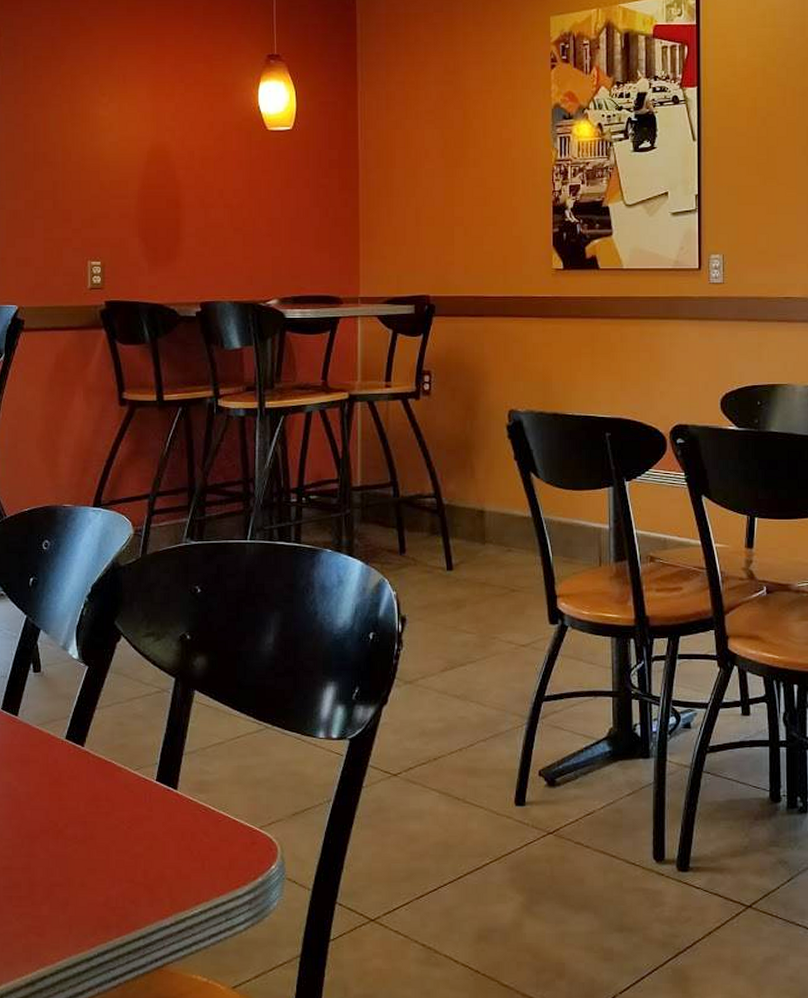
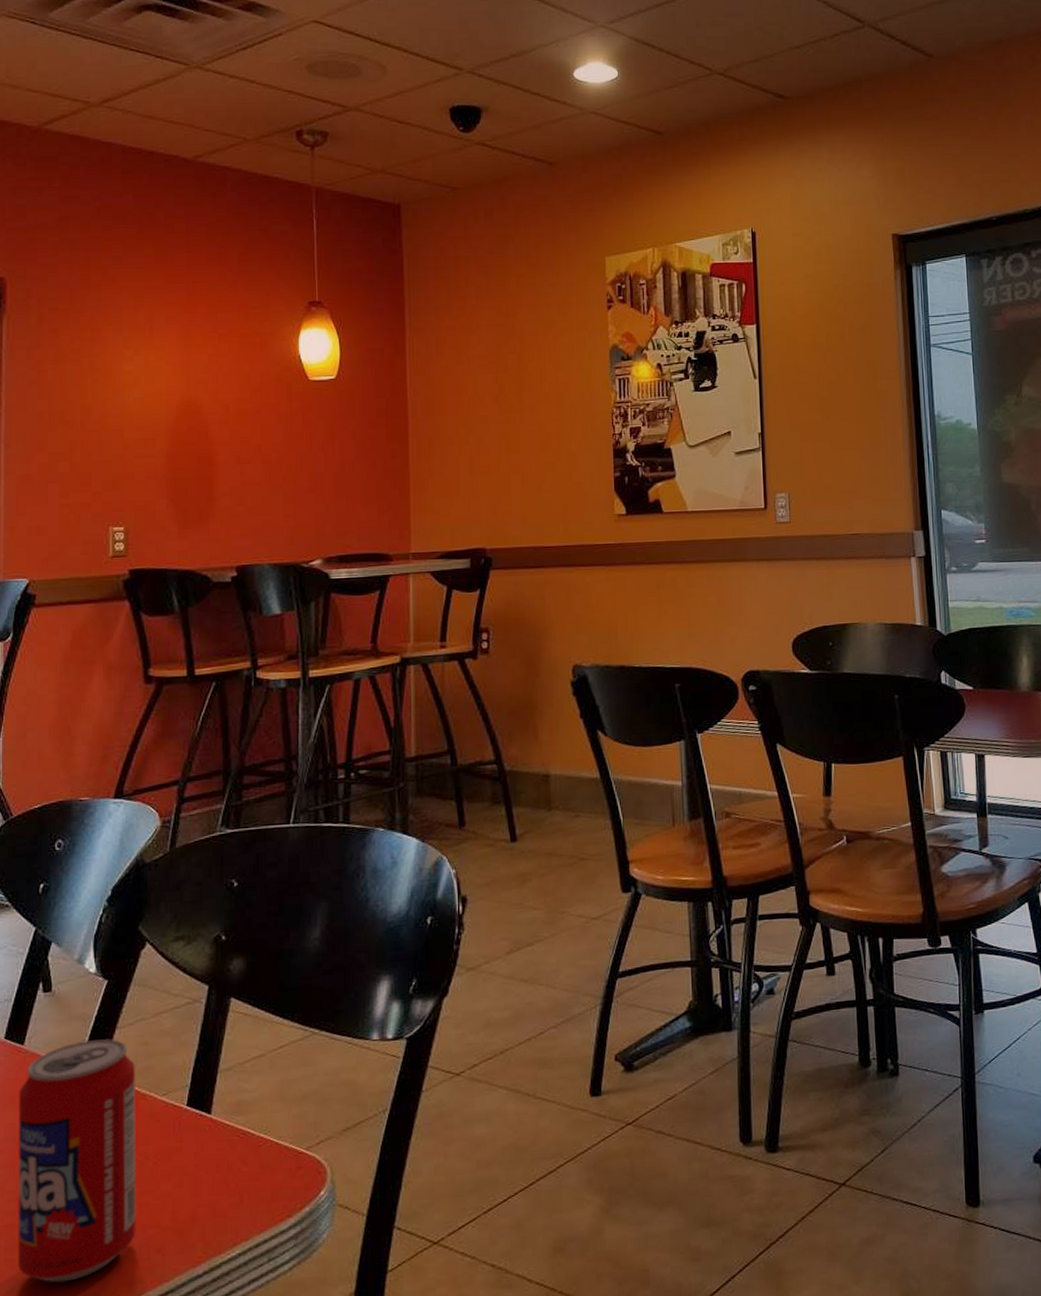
beverage can: none [13,717,113,920] -> present [17,1039,137,1283]

